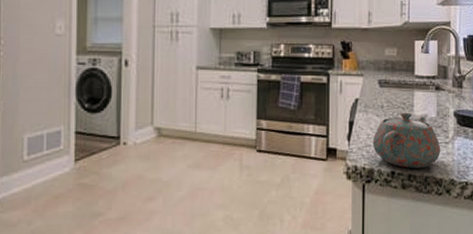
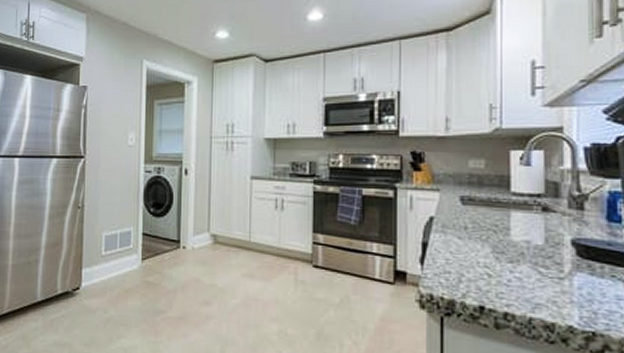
teapot: present [372,112,441,168] -> none [453,236,552,306]

